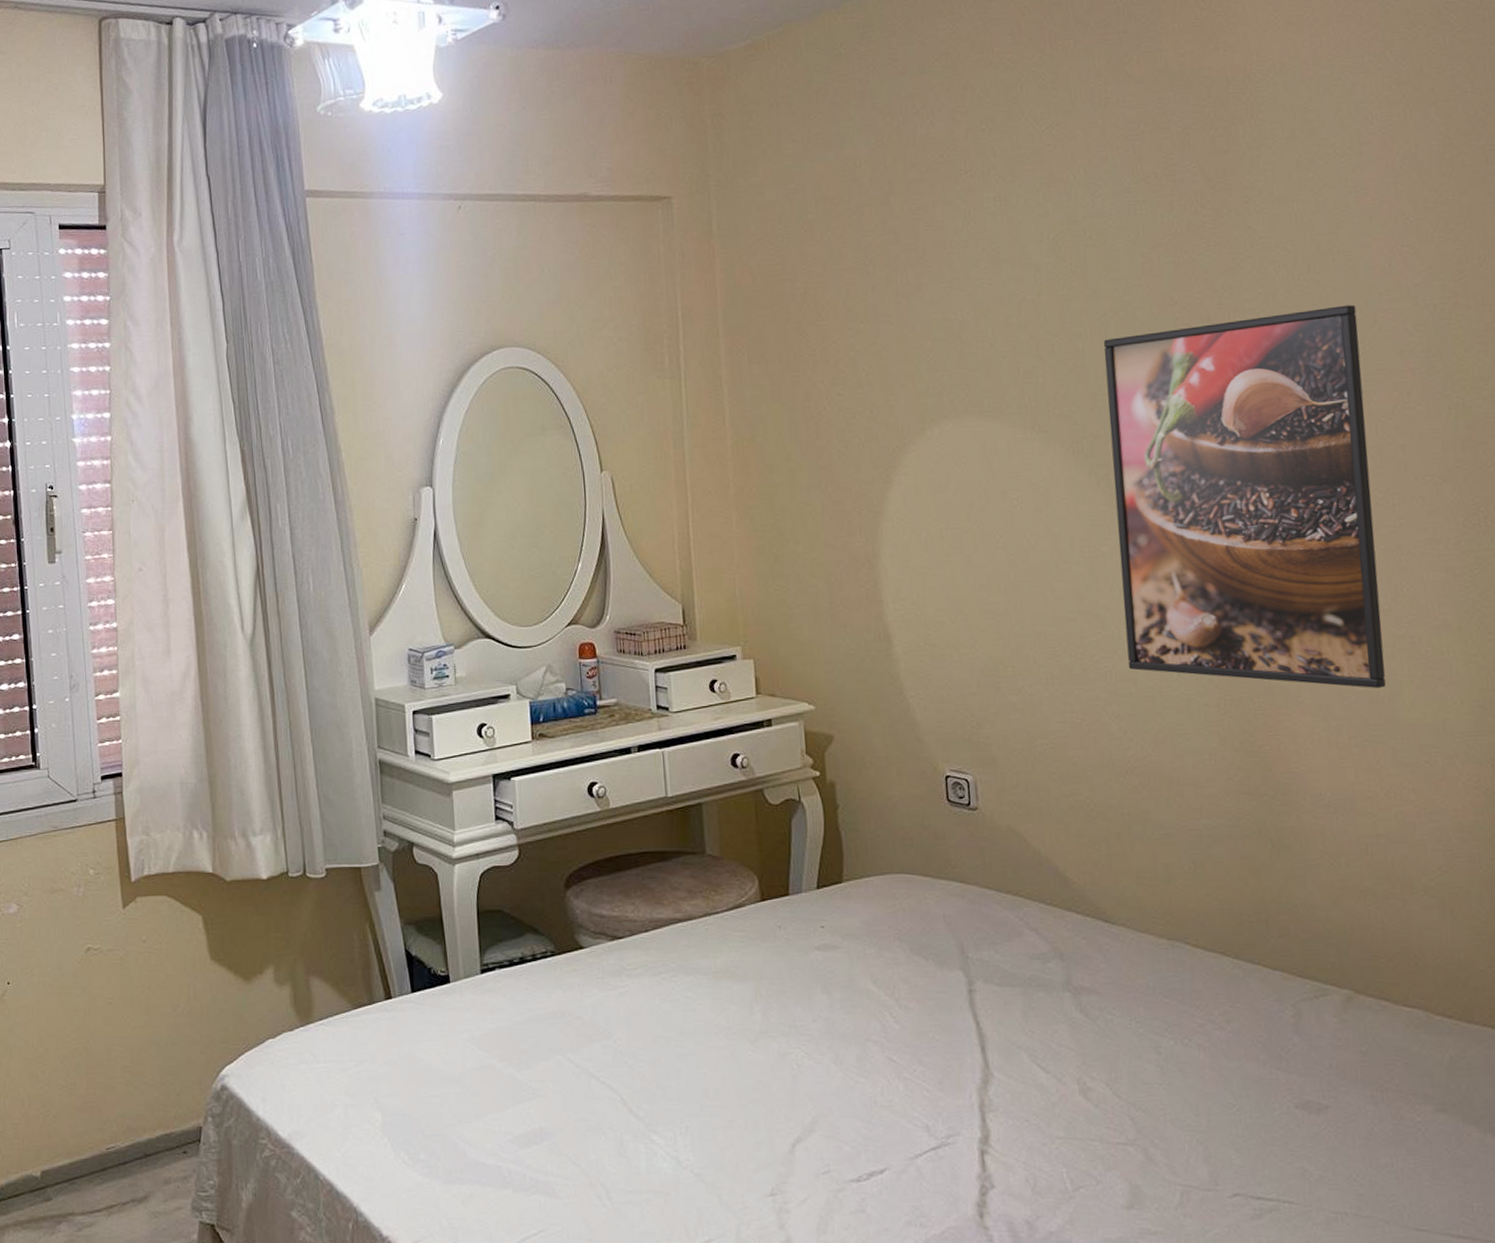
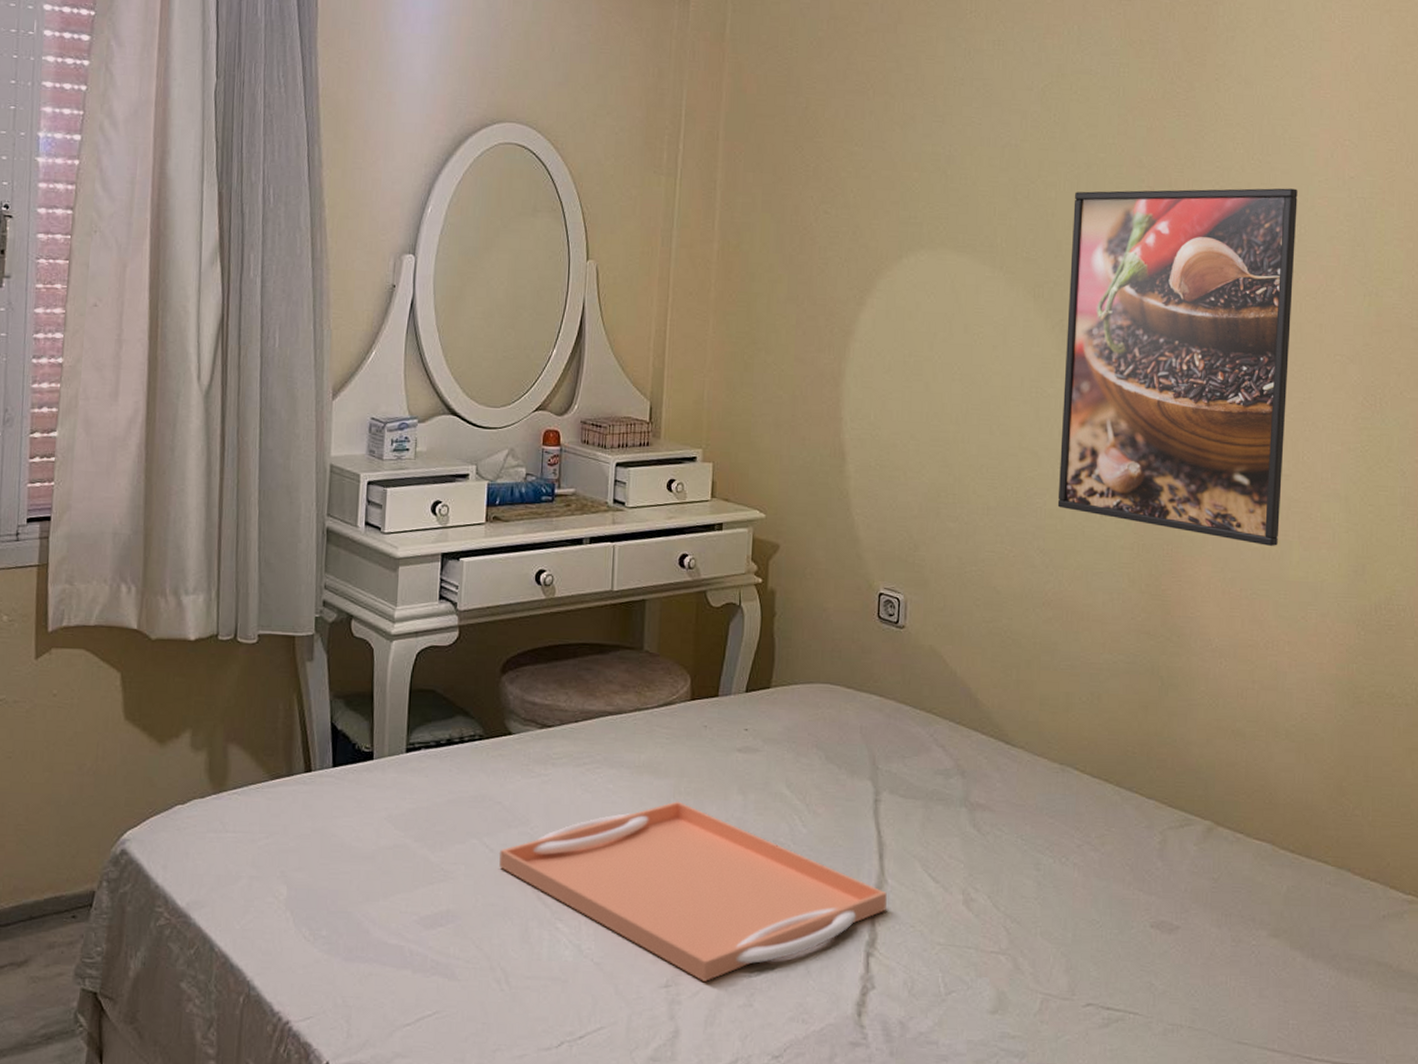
serving tray: none [584,1005,996,1188] -> present [499,801,887,982]

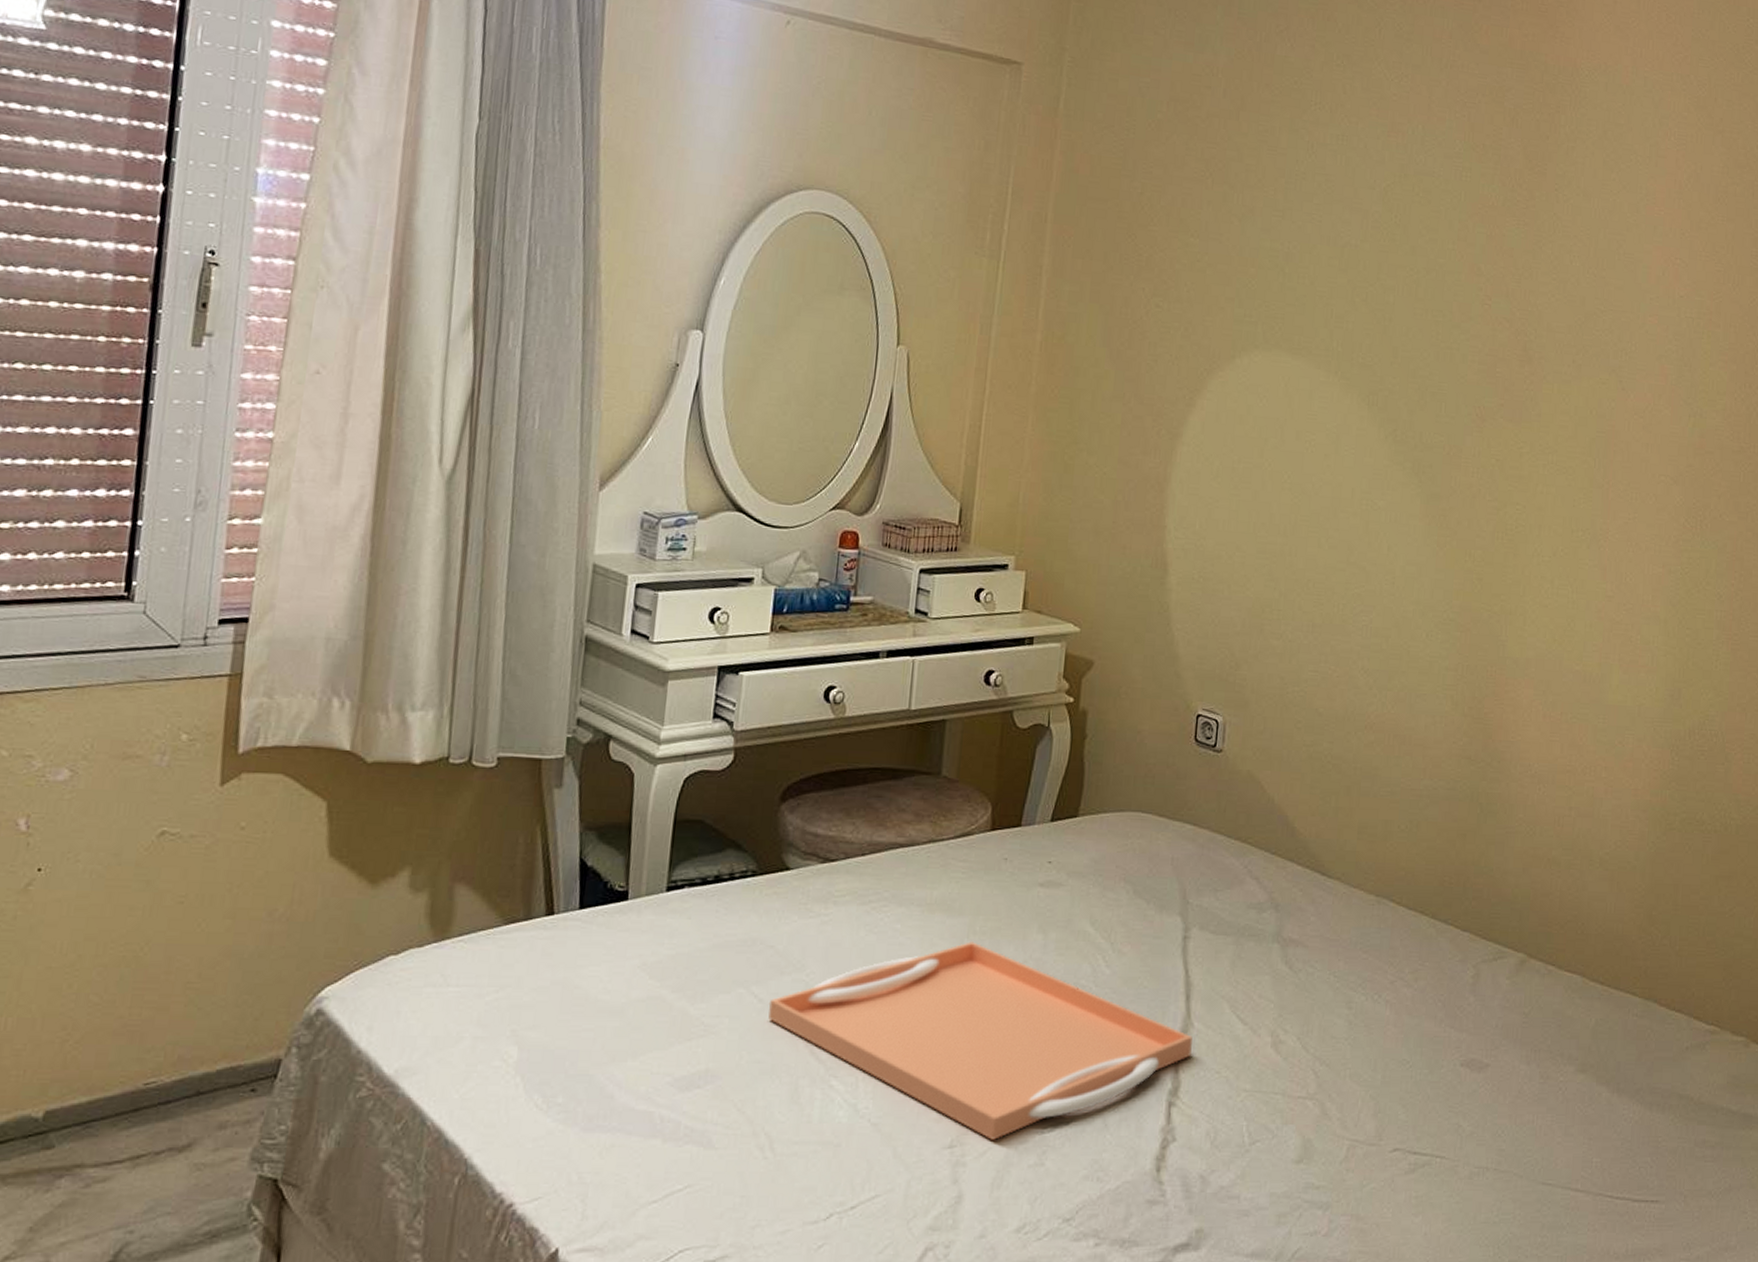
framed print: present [1057,188,1298,547] -> none [1383,297,1630,670]

